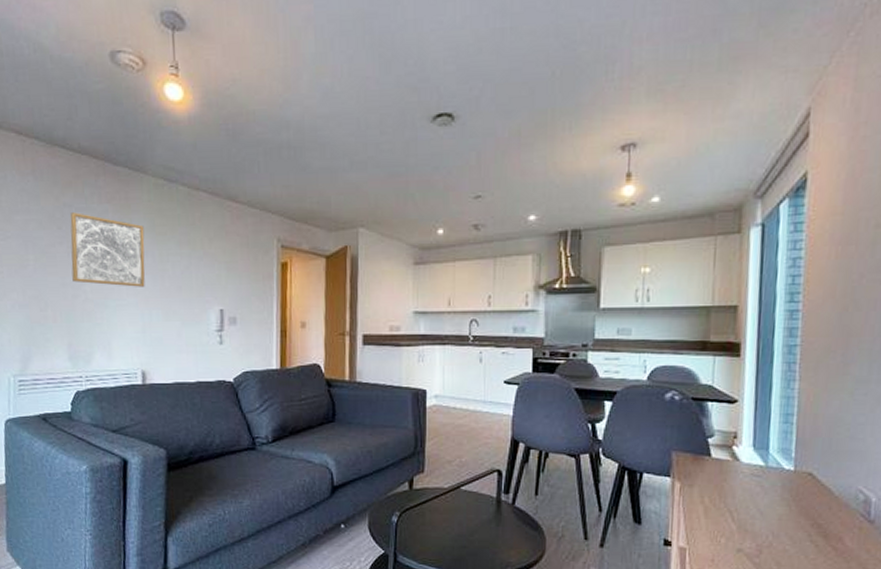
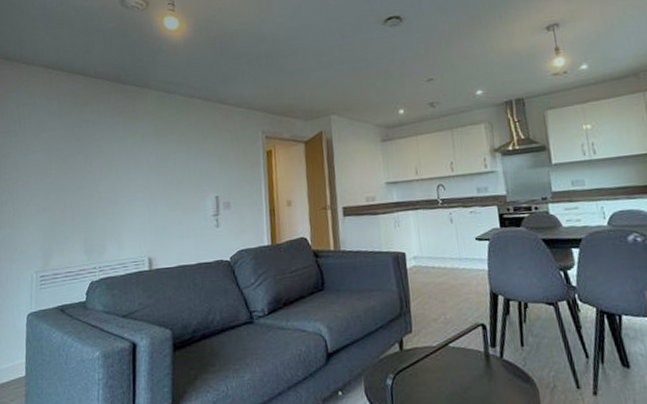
wall art: present [70,212,145,287] -> none [87,125,151,185]

